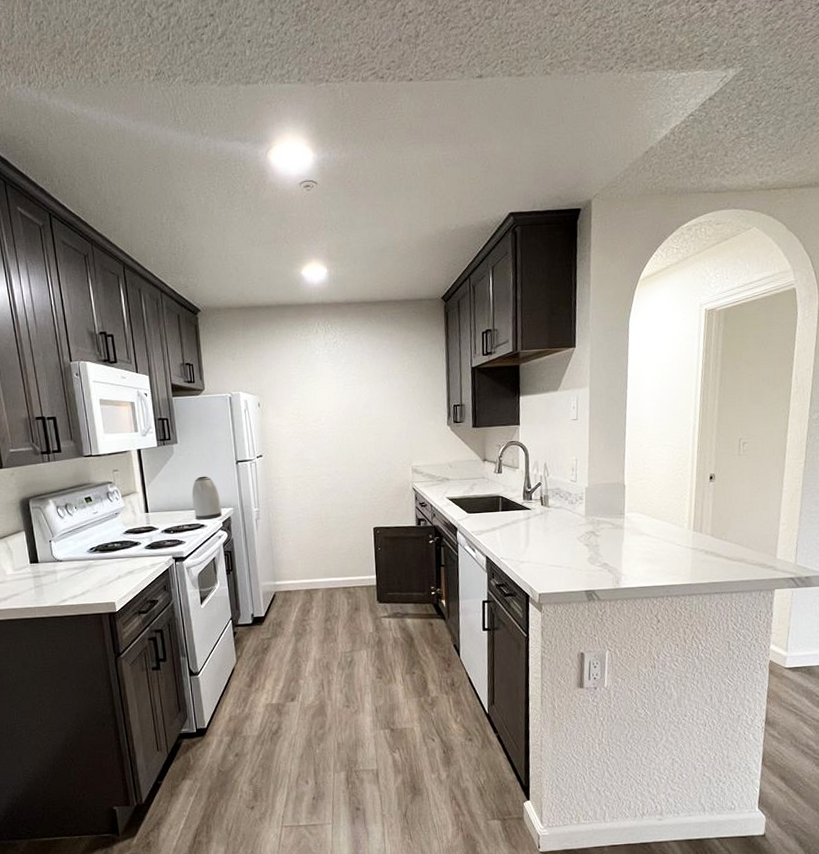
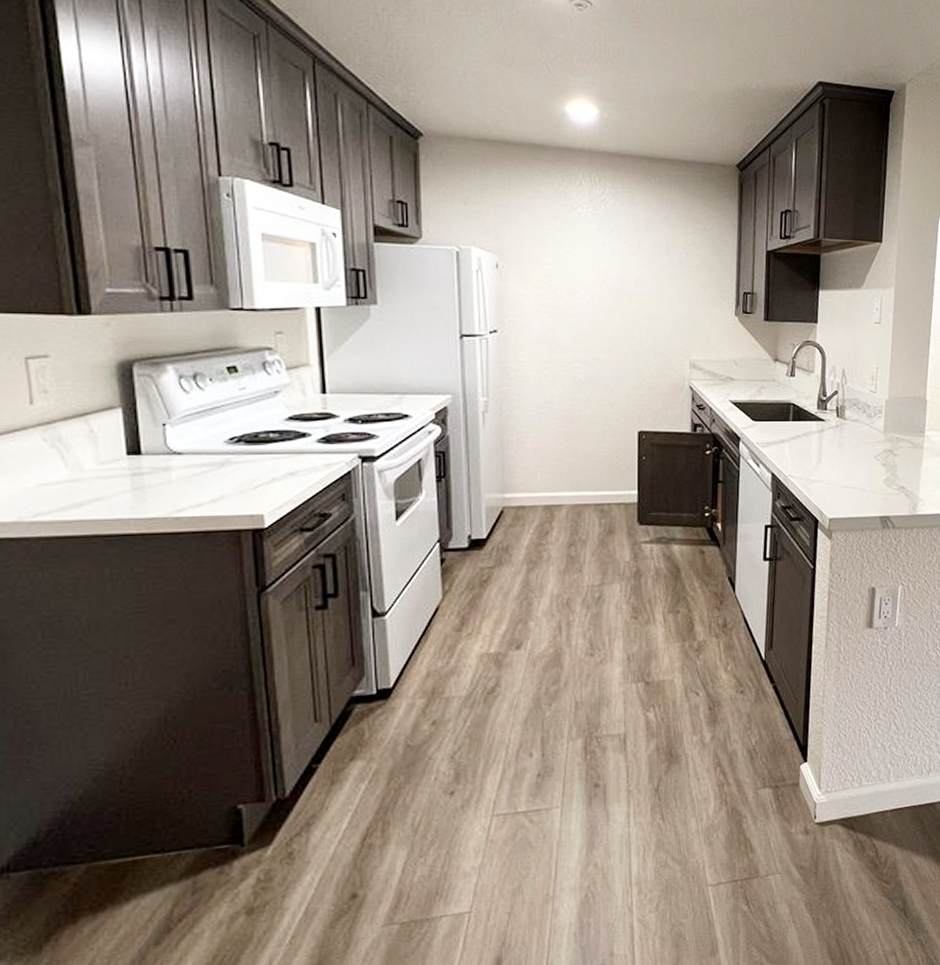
kettle: present [191,476,223,520] -> none [393,350,436,408]

